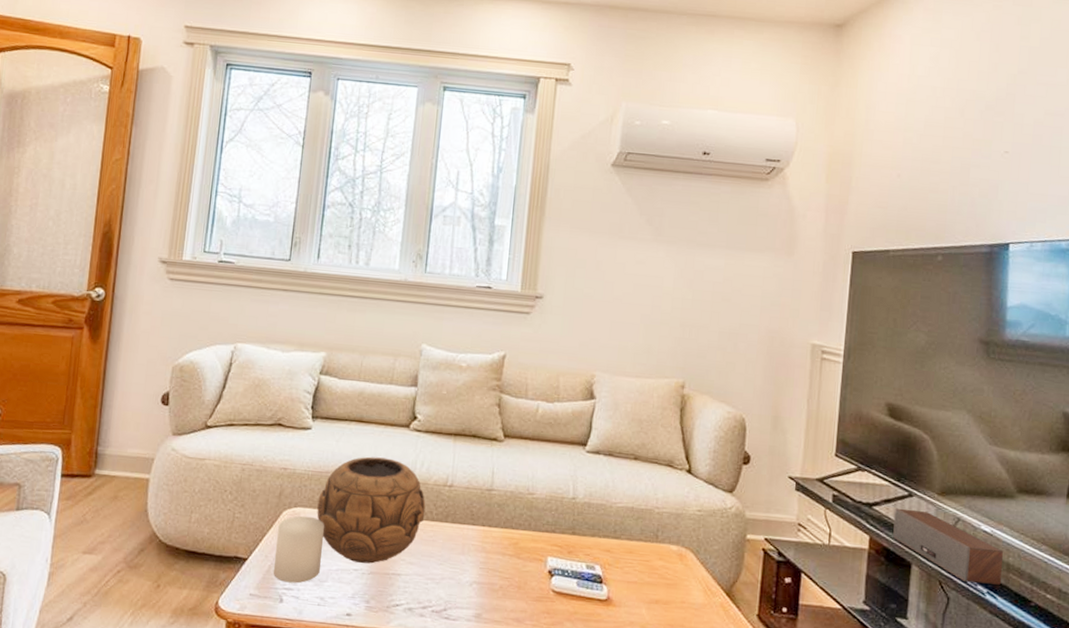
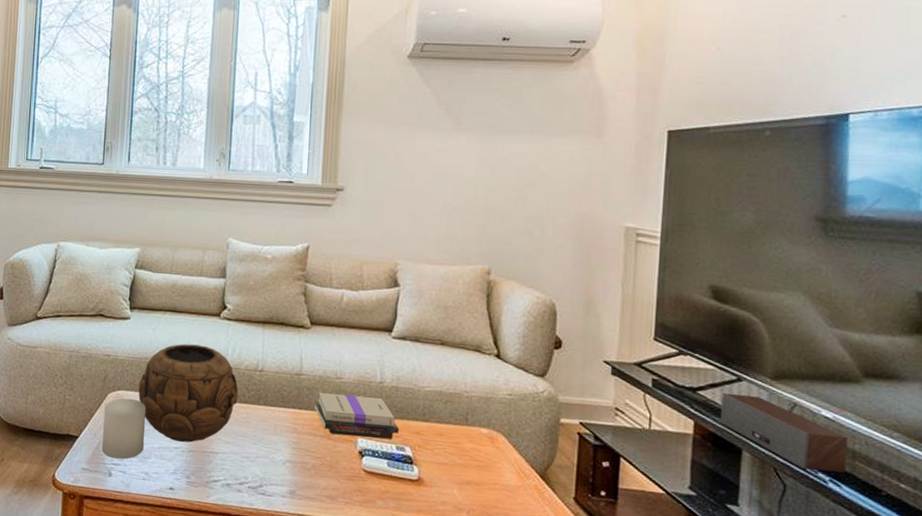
books: none [504,509,589,558] -> present [314,393,399,439]

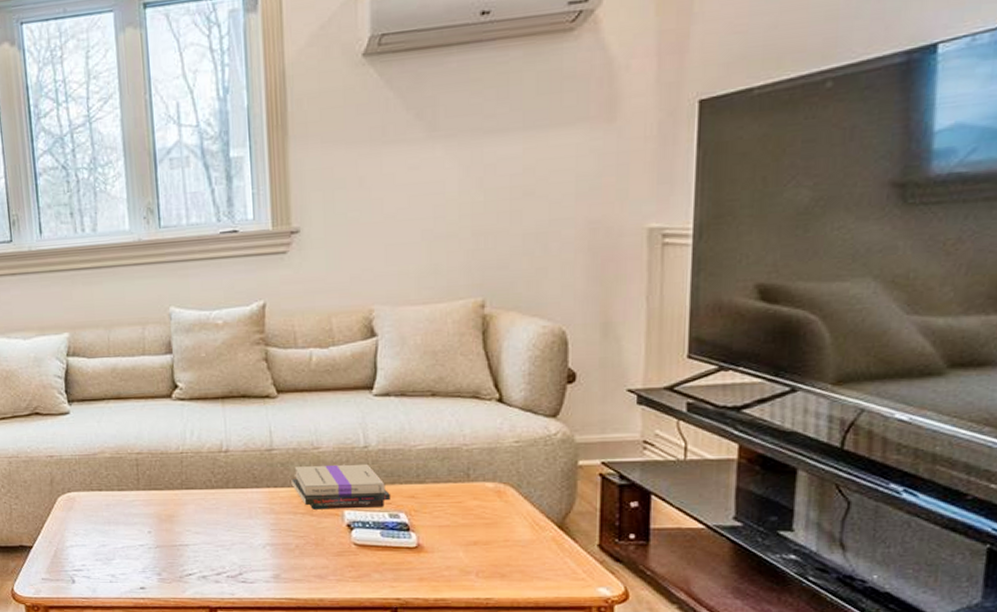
candle: present [101,398,146,460] -> none [55,499,106,564]
decorative bowl: present [138,344,239,442] -> none [90,432,204,538]
speaker: present [720,392,847,473] -> none [770,407,927,481]

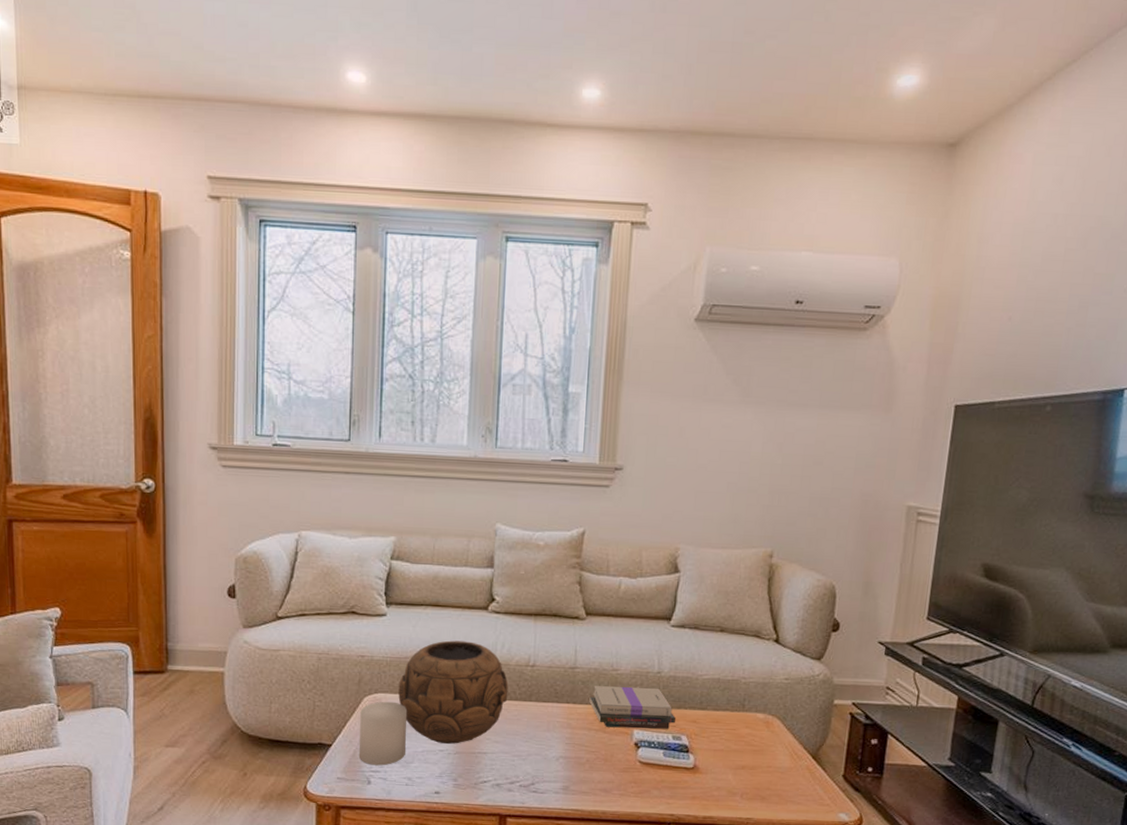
candle: none [55,499,106,564] -> present [358,701,408,766]
decorative bowl: none [90,432,204,538] -> present [398,640,509,744]

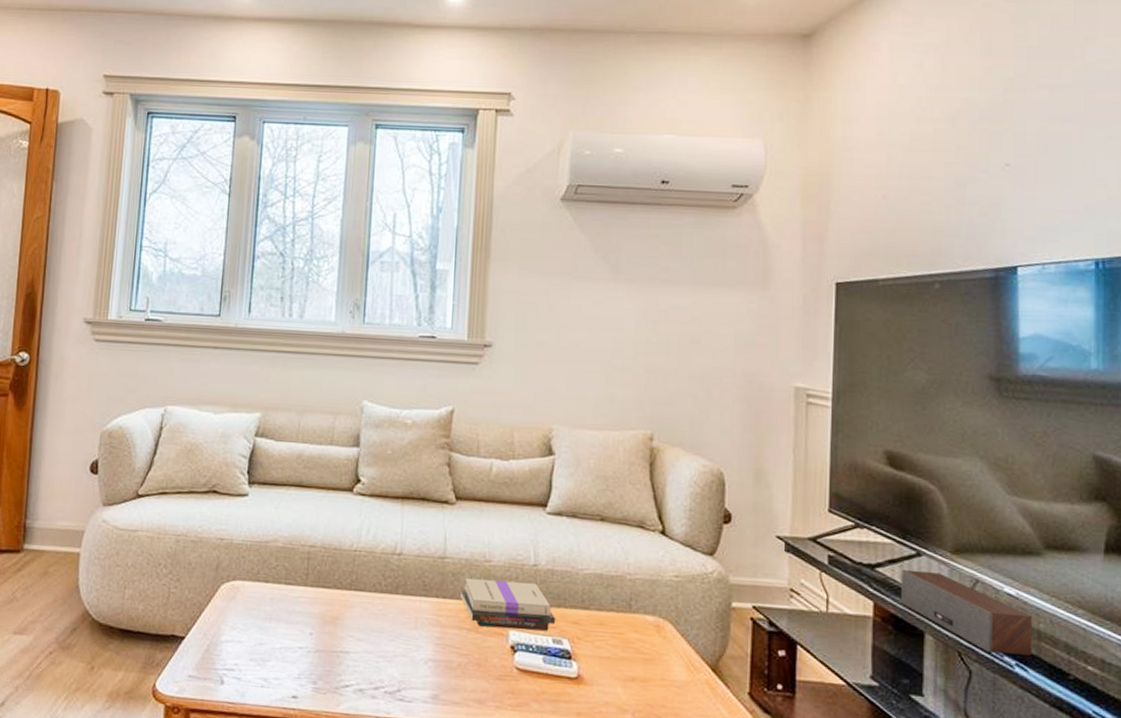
candle: present [358,701,408,766] -> none [212,589,266,664]
decorative bowl: present [398,640,509,744] -> none [257,524,374,641]
speaker: none [981,667,1092,737] -> present [901,569,1032,656]

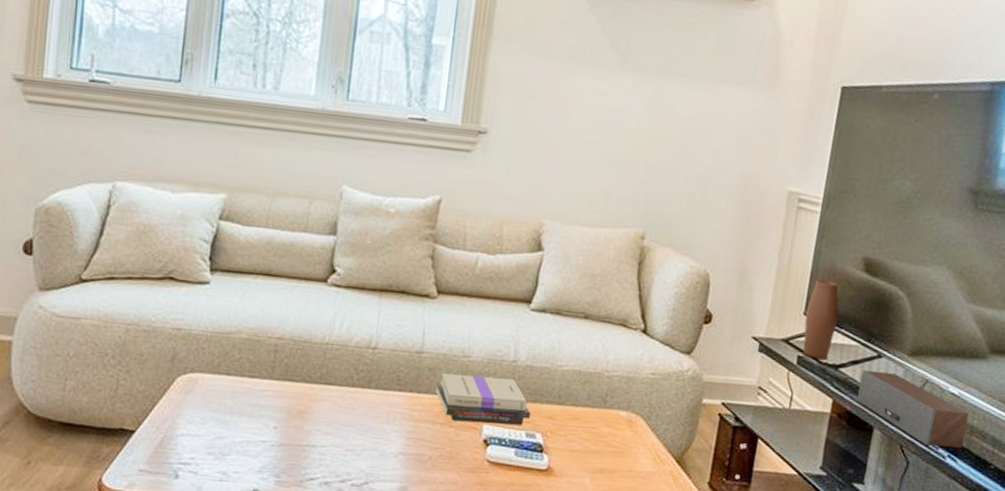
vase: none [830,475,867,560] -> present [803,280,839,360]

